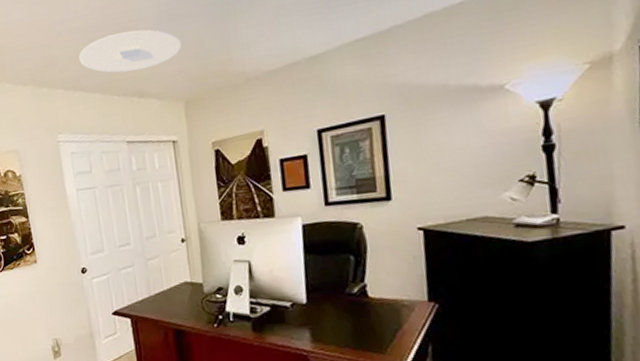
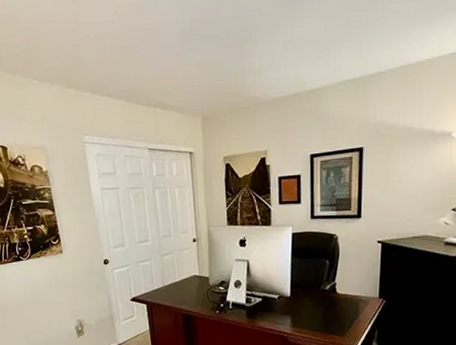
ceiling light: present [79,29,182,73] -> none [106,43,202,84]

